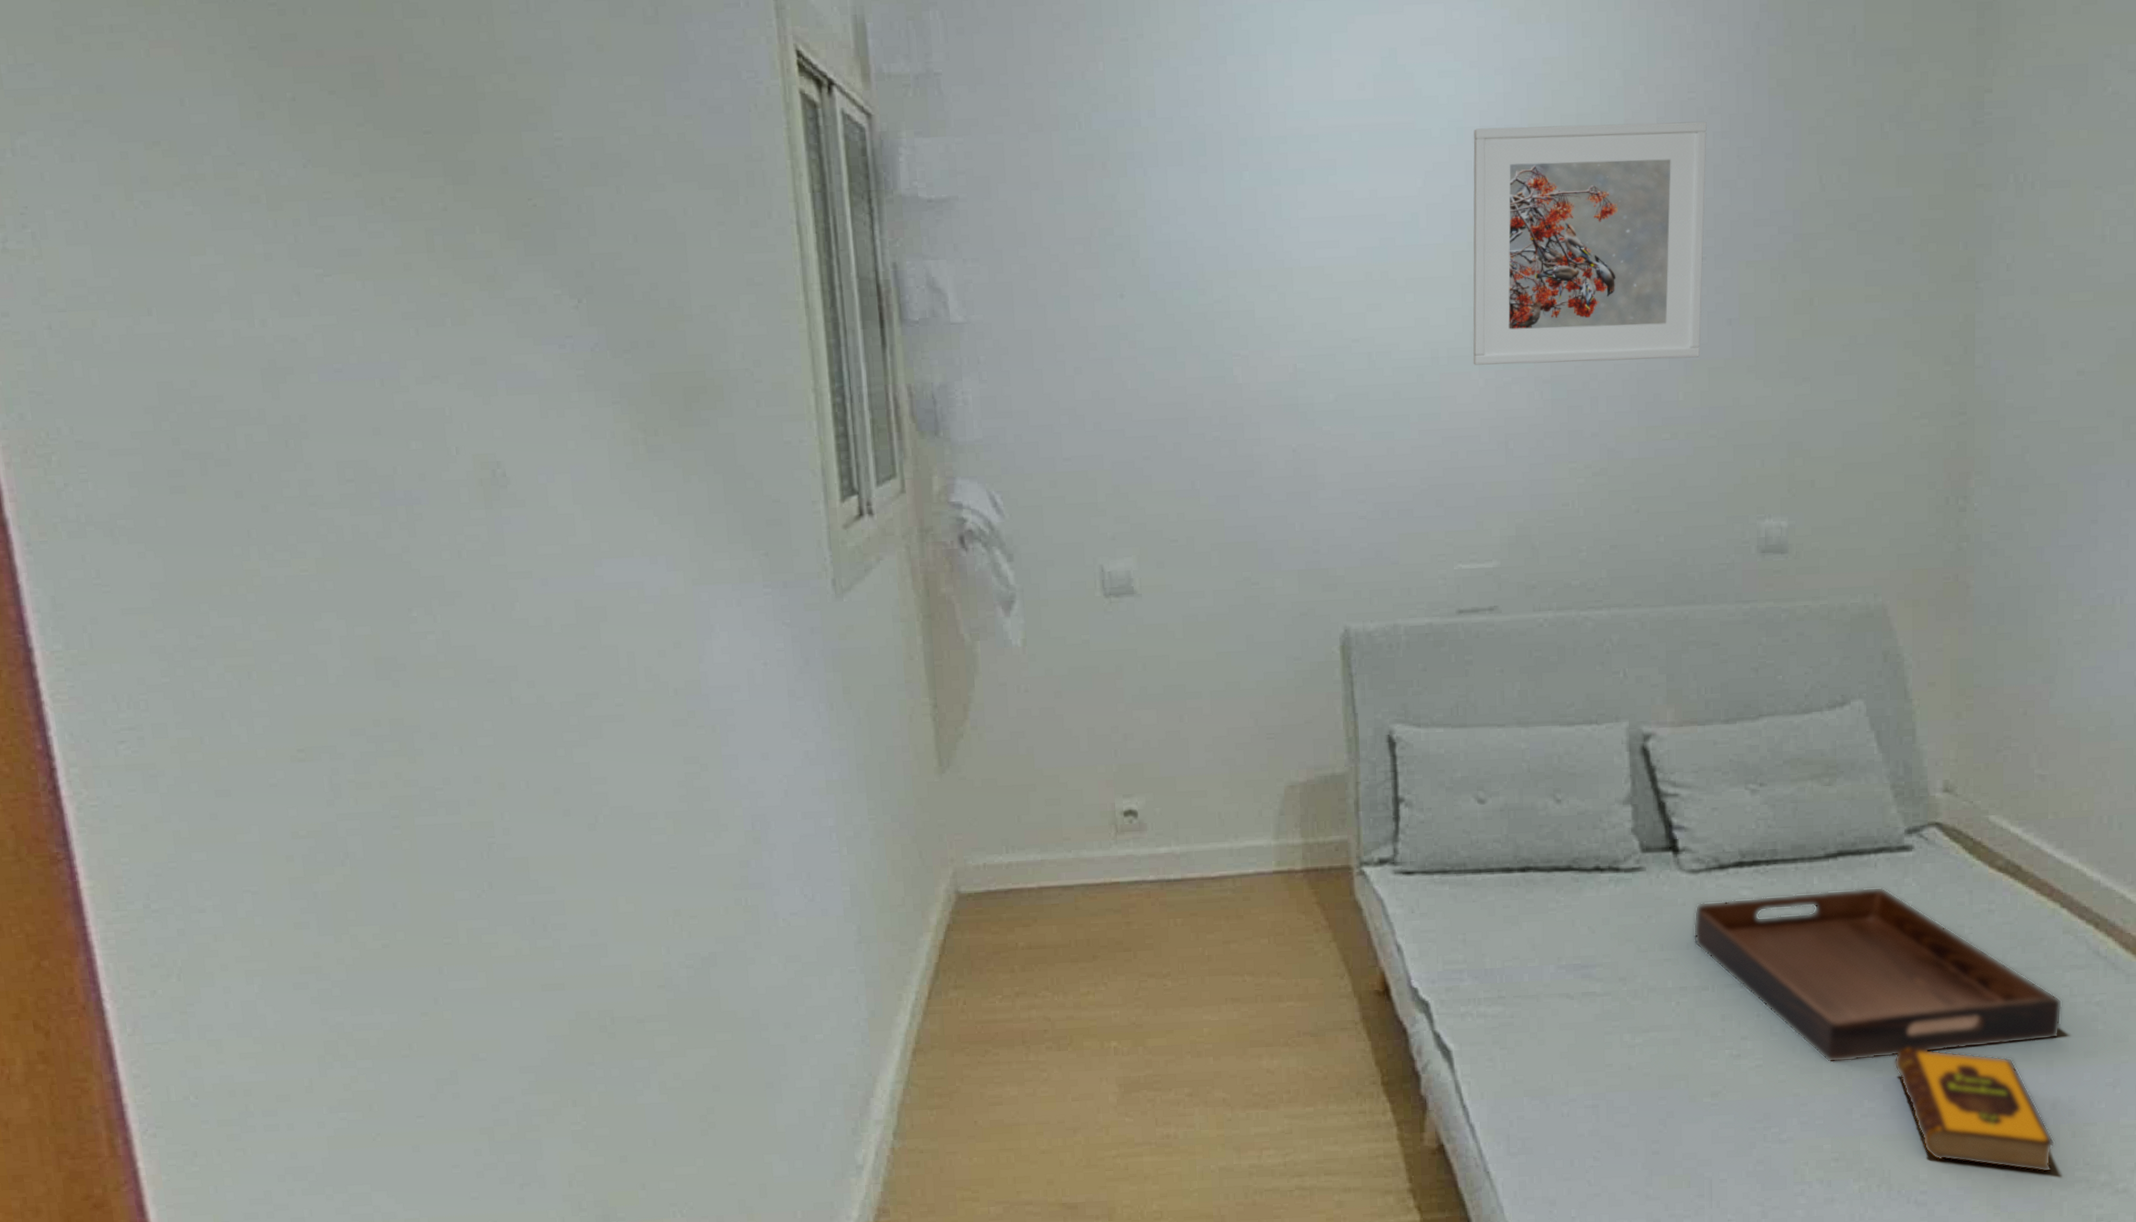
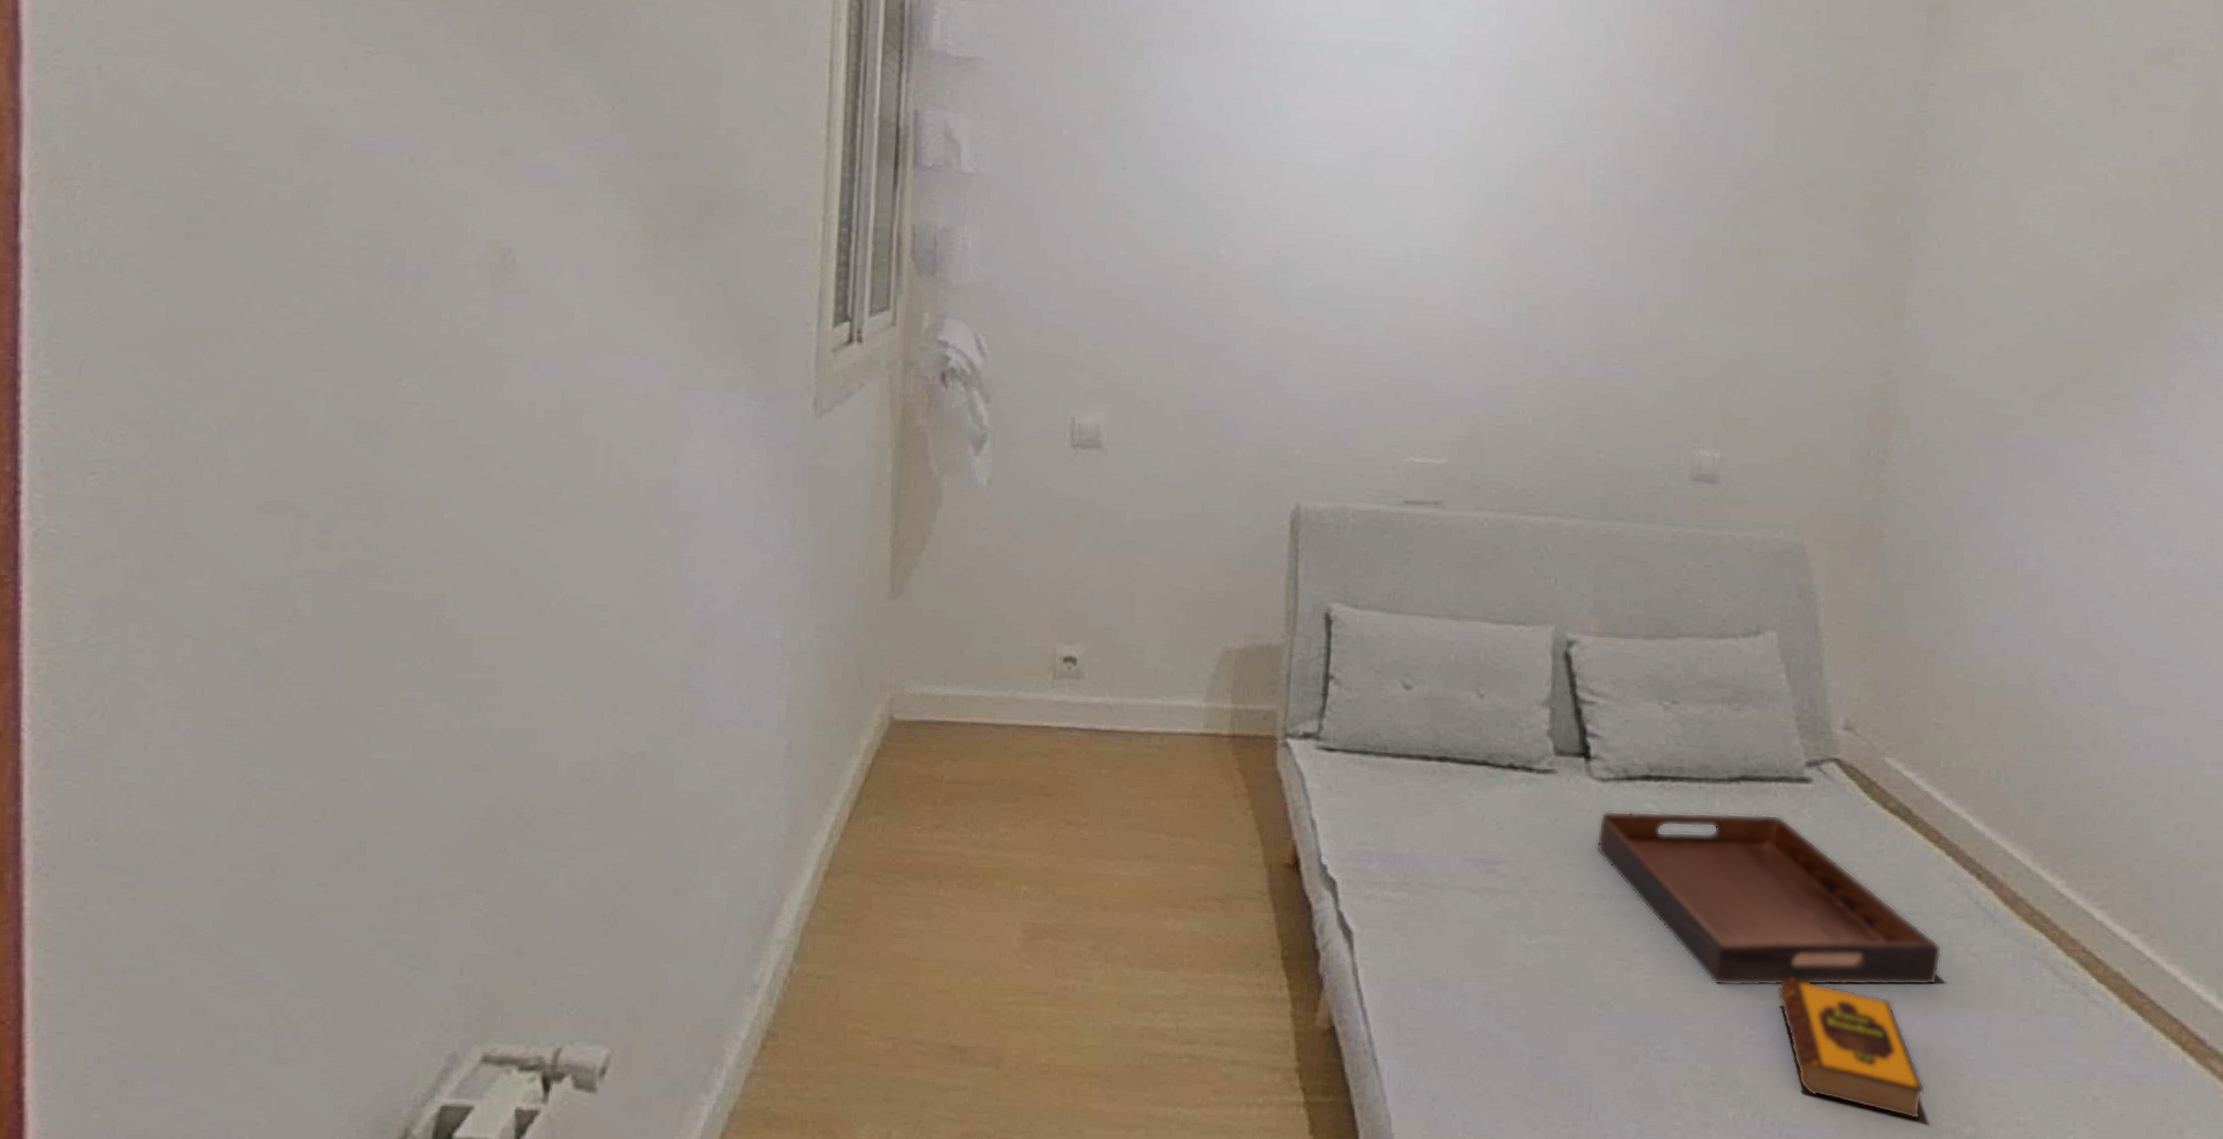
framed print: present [1473,121,1707,365] -> none [1443,58,1678,291]

